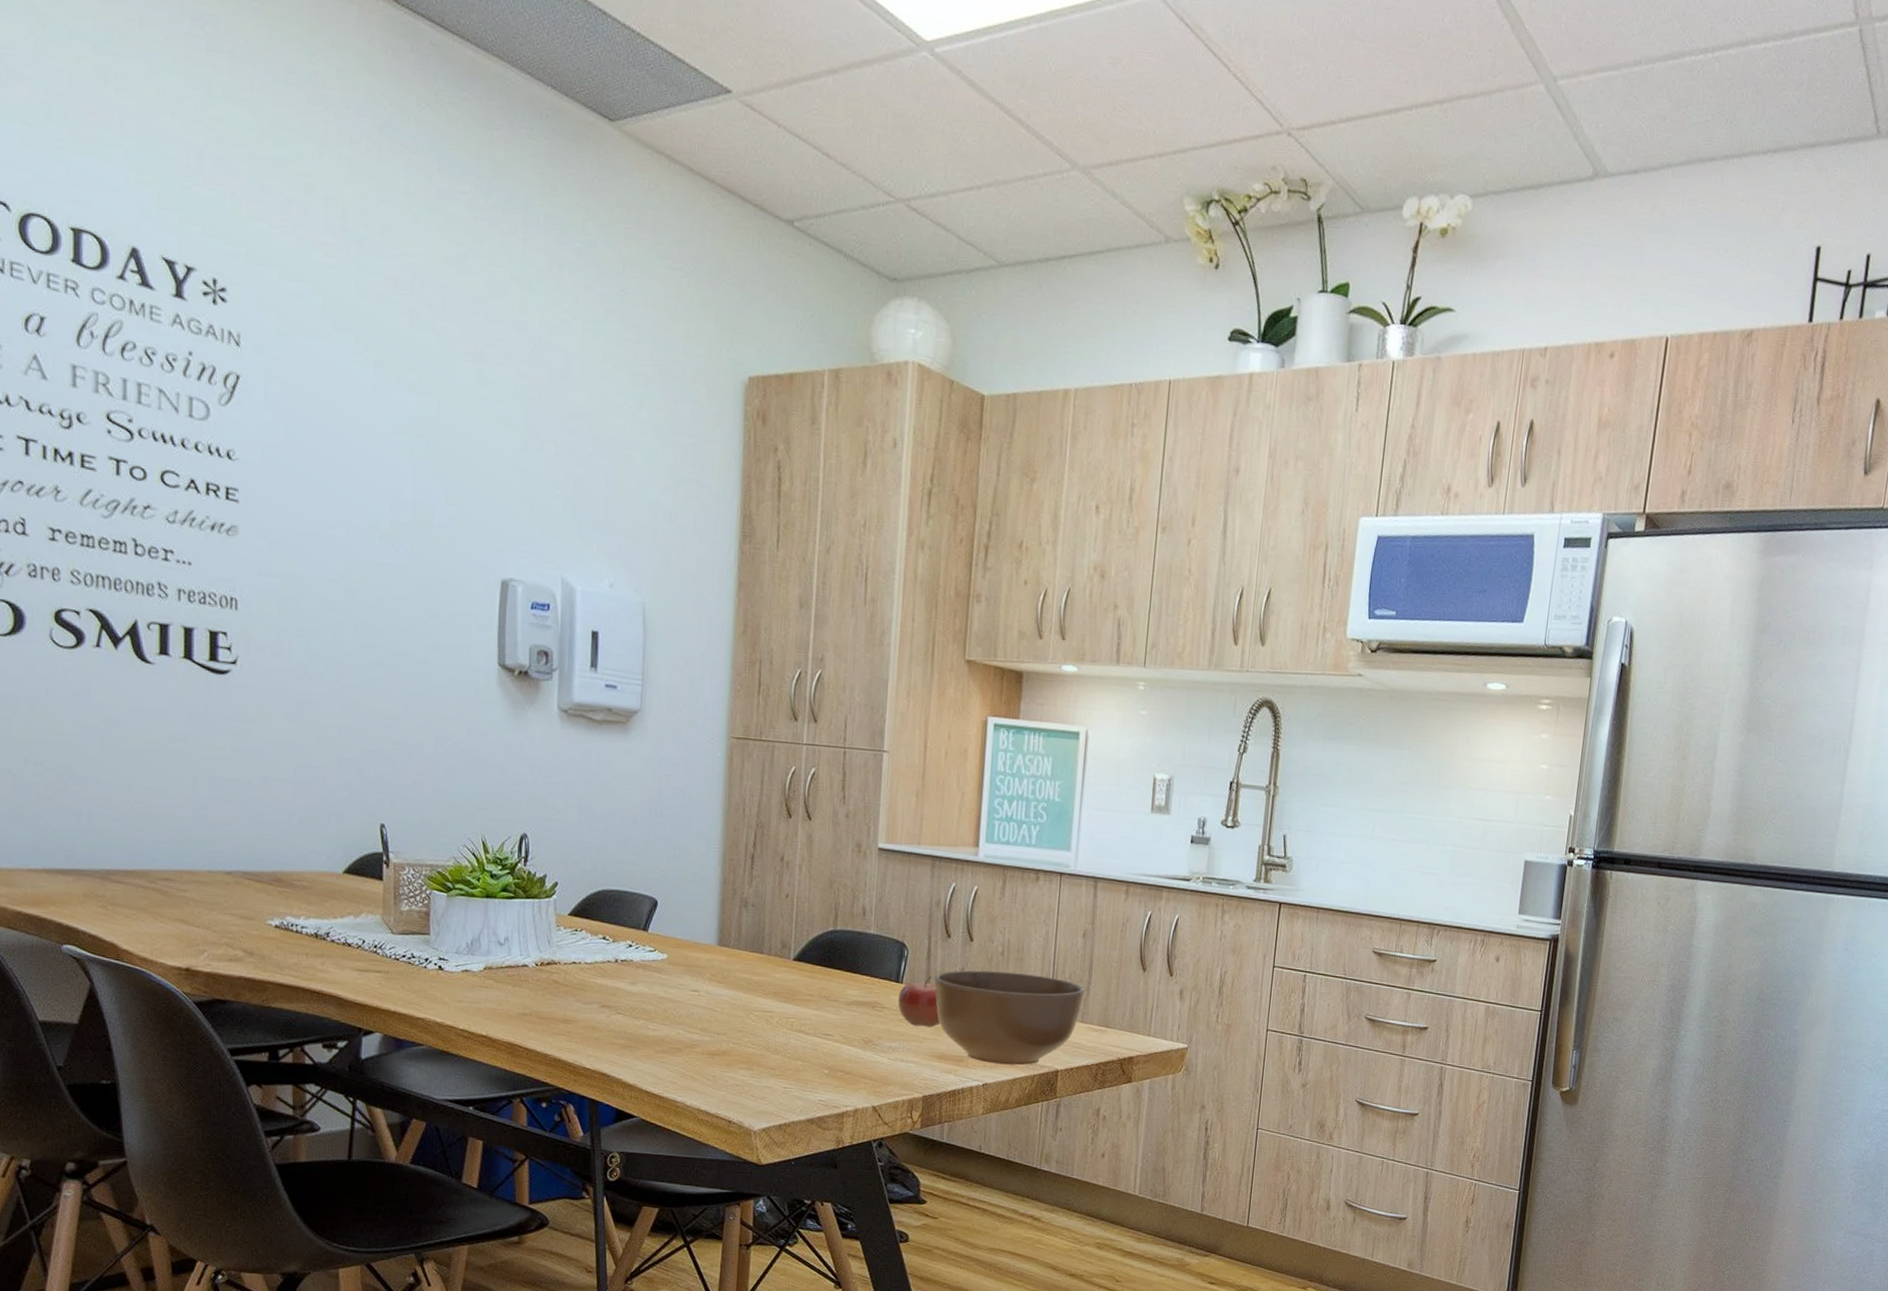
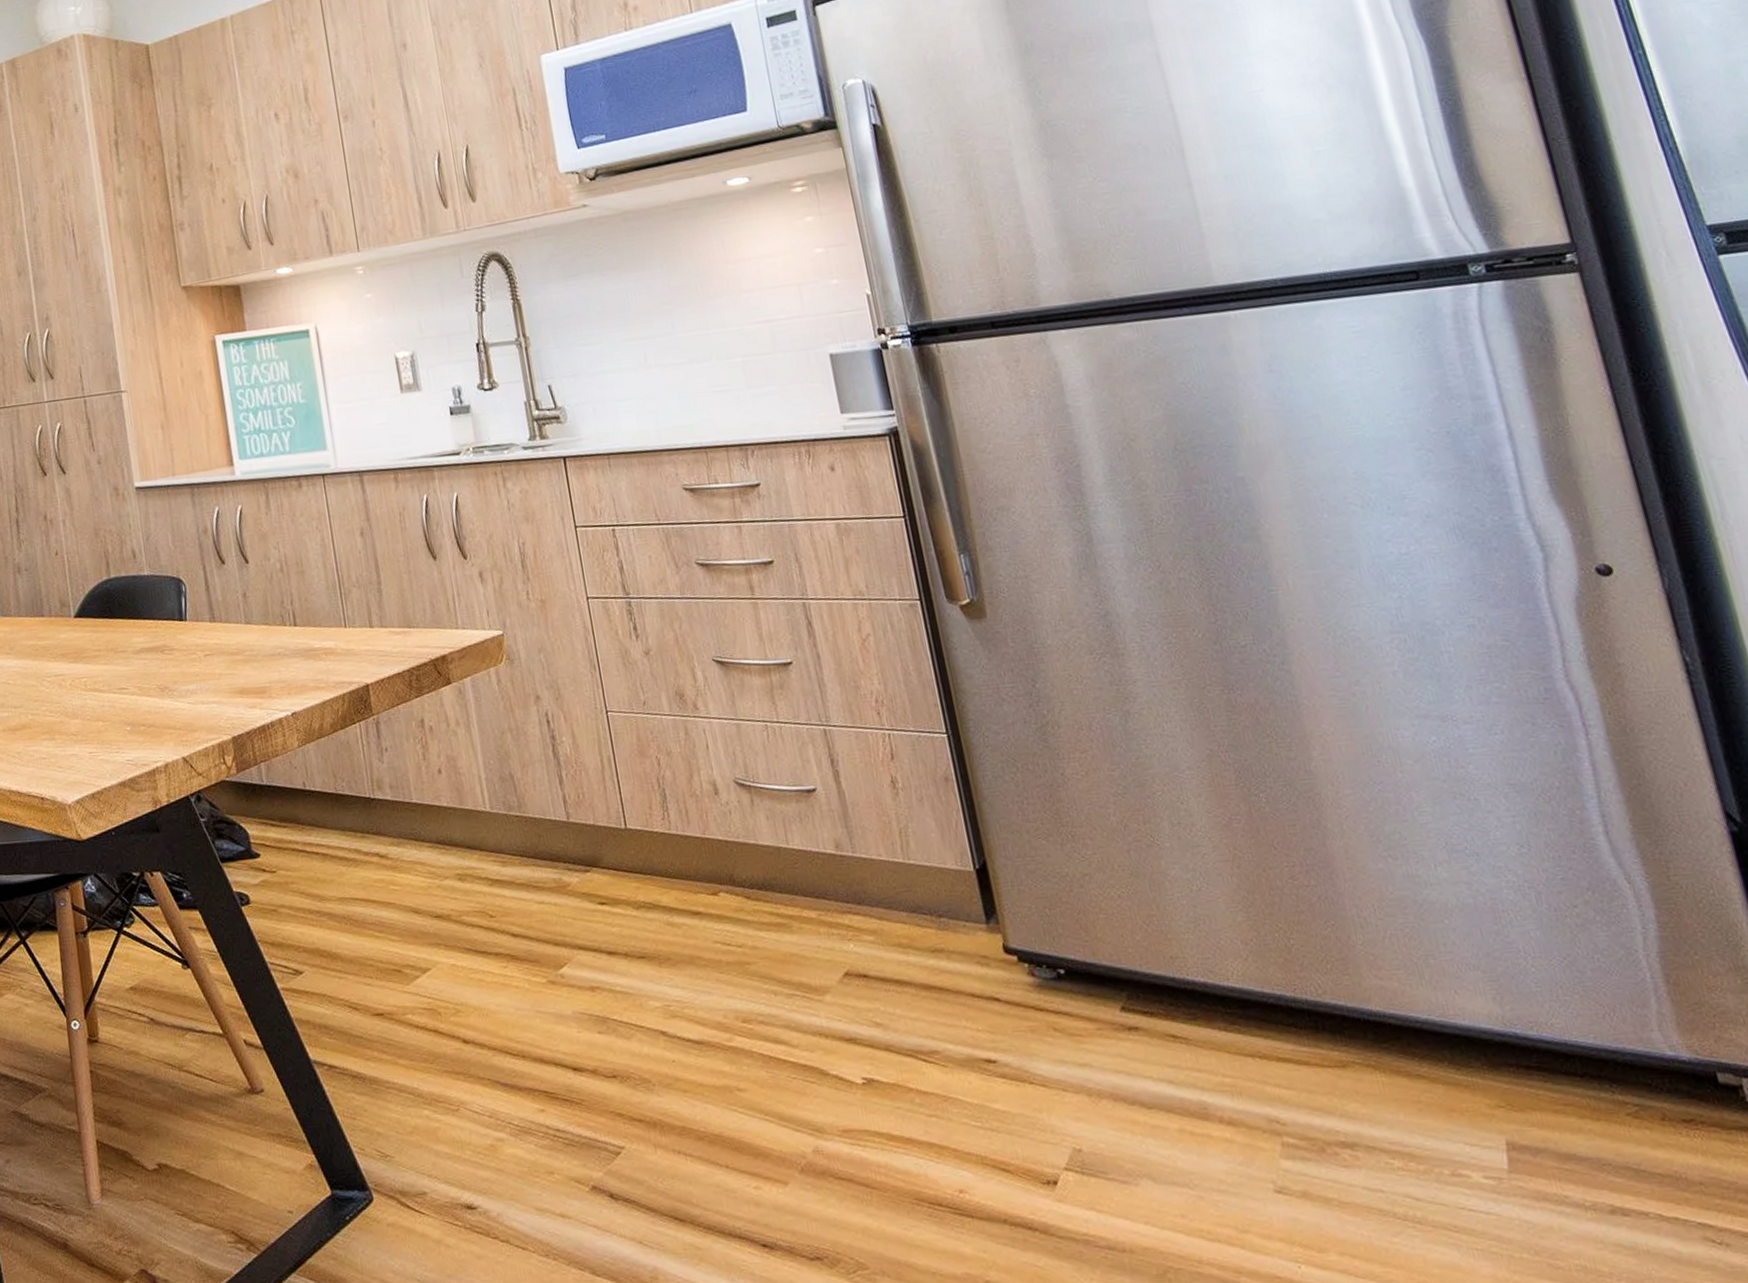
fruit: present [898,976,941,1028] -> none [185,607,234,664]
bowl: present [934,970,1085,1066] -> none [217,585,377,690]

